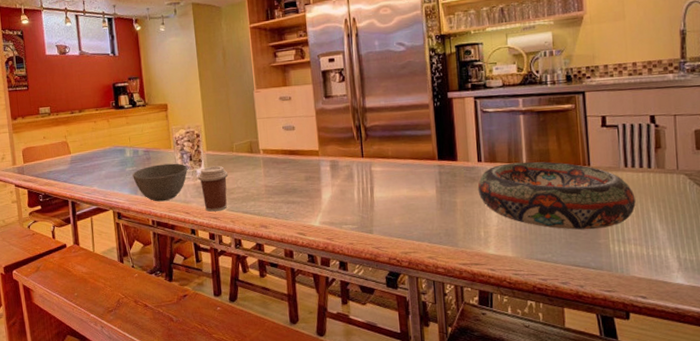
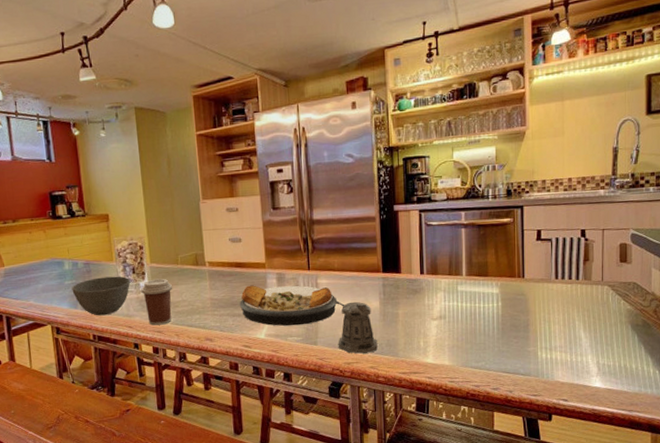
plate: none [294,172,393,214] -> present [240,285,338,326]
pepper shaker: none [389,188,436,243] -> present [334,300,378,354]
decorative bowl: present [477,161,636,230] -> none [419,273,563,339]

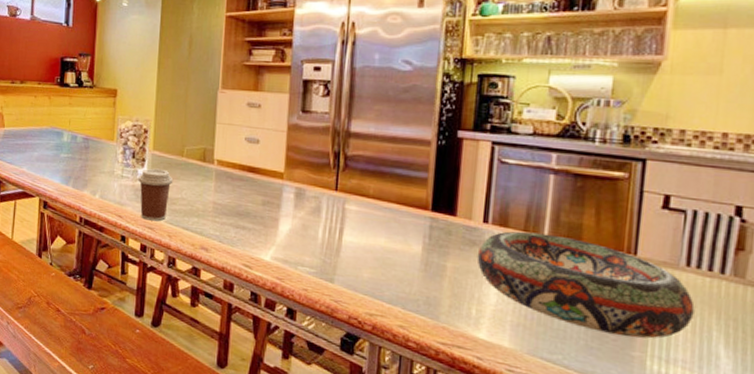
bowl: present [72,276,131,316] -> none [66,155,129,199]
plate: present [240,285,338,326] -> none [246,195,368,256]
pepper shaker: present [334,300,378,354] -> none [360,234,413,308]
decorative bowl: none [419,273,563,339] -> present [476,231,695,339]

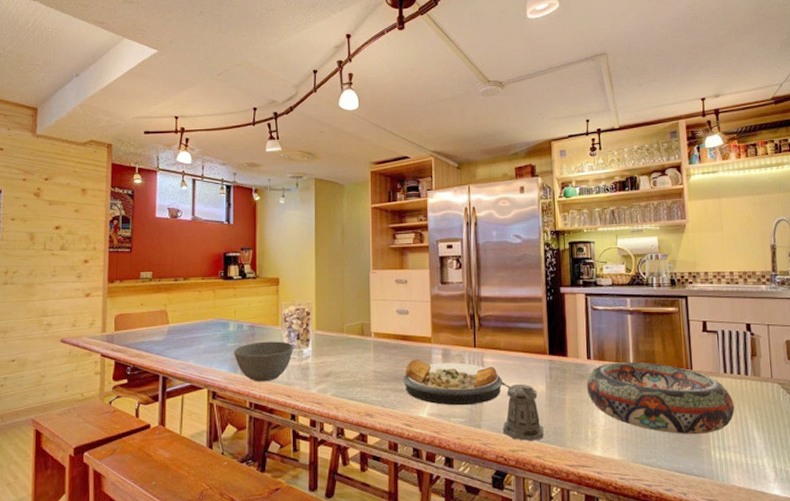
bowl: none [66,155,129,199] -> present [234,341,294,382]
coffee cup: present [138,168,174,221] -> none [304,346,337,396]
plate: none [246,195,368,256] -> present [403,360,503,406]
pepper shaker: none [360,234,413,308] -> present [500,381,544,441]

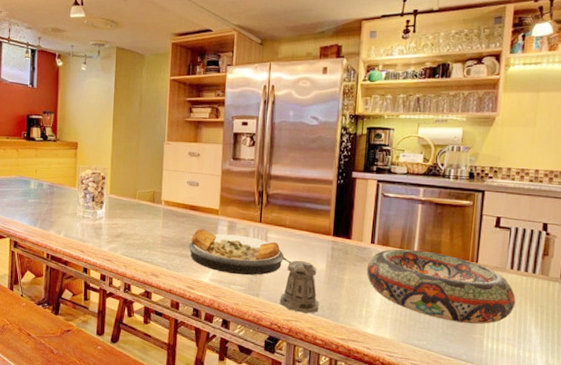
bowl: present [234,341,294,382] -> none [34,200,89,237]

